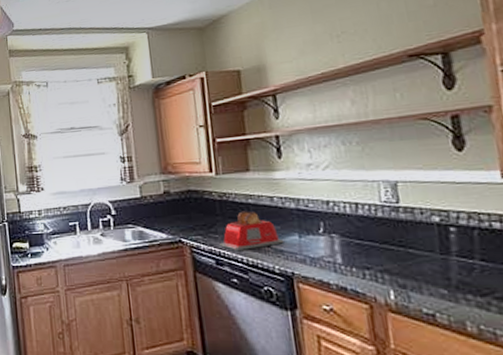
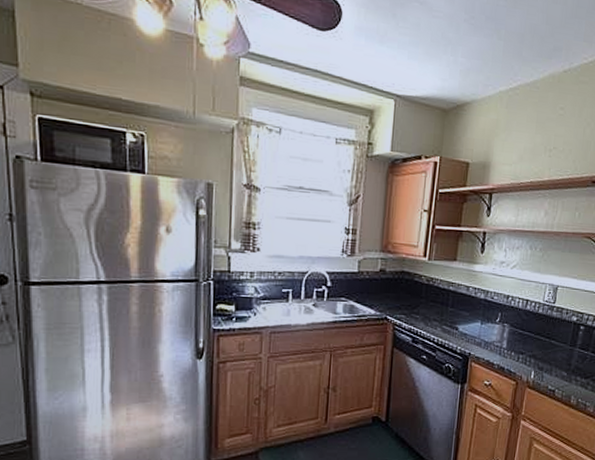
toaster: present [219,211,284,250] -> none [418,296,469,331]

